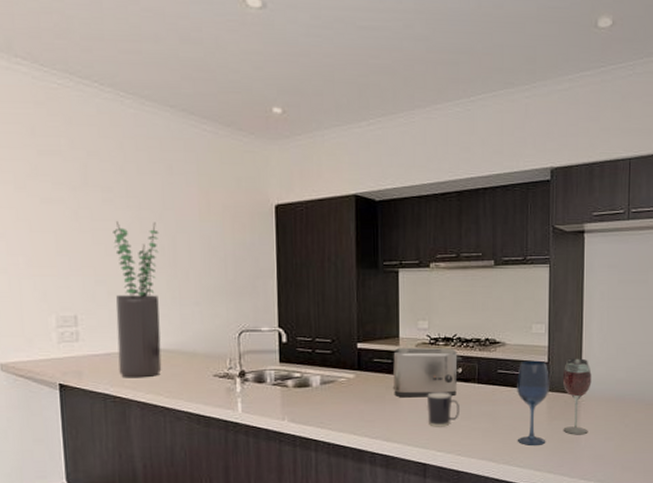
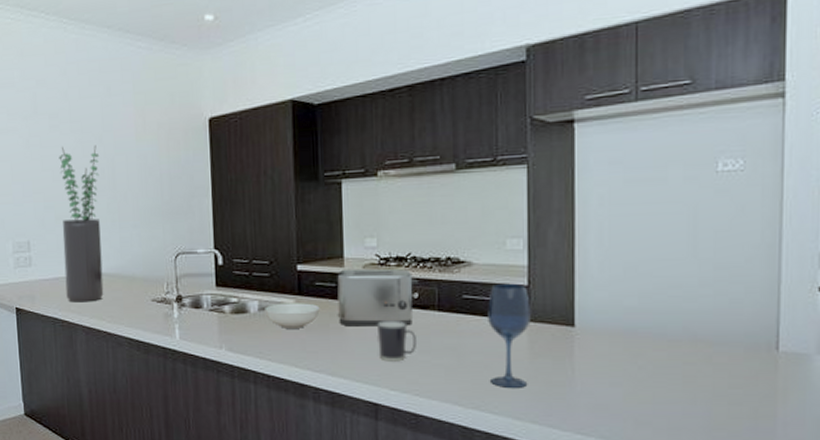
bowl: none [326,377,377,402] -> present [265,303,320,330]
wineglass: present [562,358,592,435] -> none [548,280,589,378]

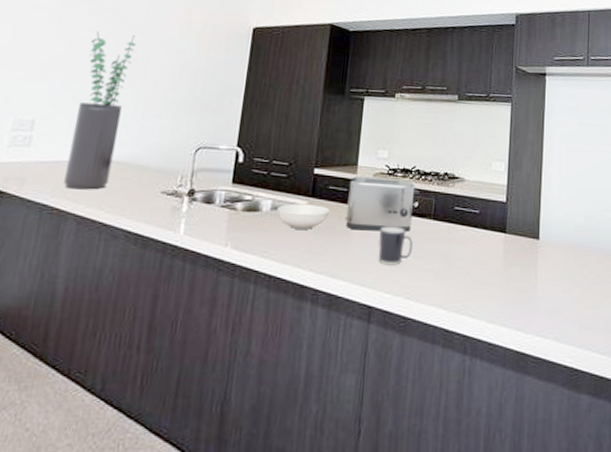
wineglass: present [488,283,531,389] -> none [471,198,507,294]

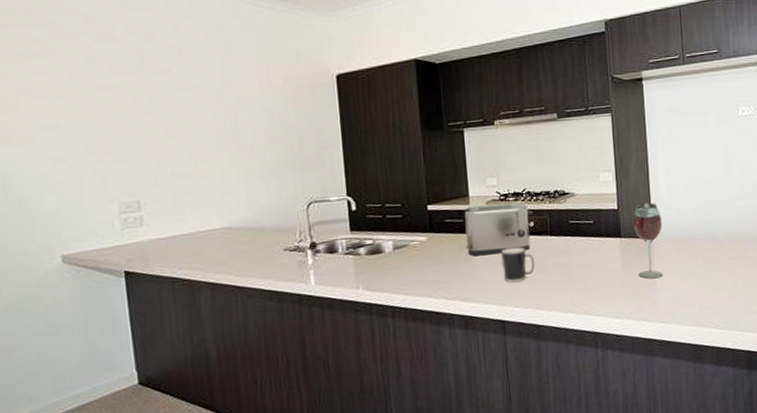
vase: present [64,30,137,190] -> none [173,100,231,260]
bowl: present [277,203,330,231] -> none [399,238,450,265]
wineglass: none [519,199,550,285] -> present [633,202,663,280]

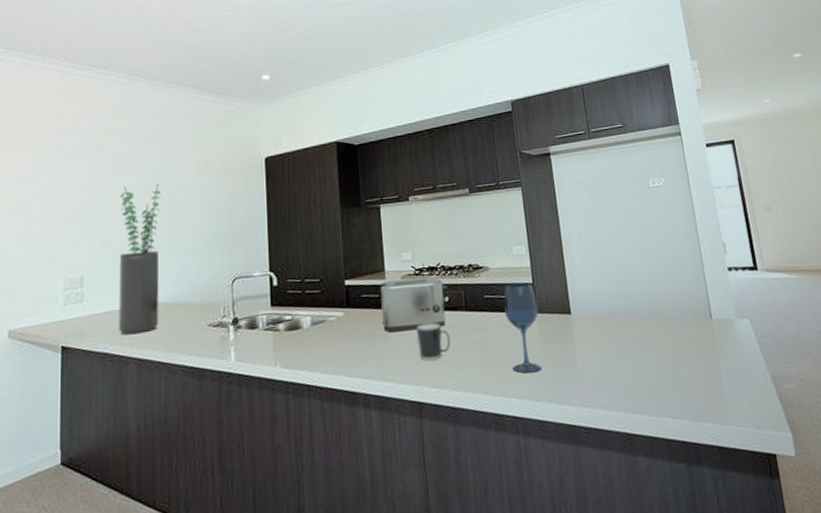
vase: none [173,100,231,260] -> present [119,183,162,335]
wineglass: none [589,208,623,294] -> present [504,282,542,374]
wineglass: present [633,202,663,280] -> none [549,276,584,359]

